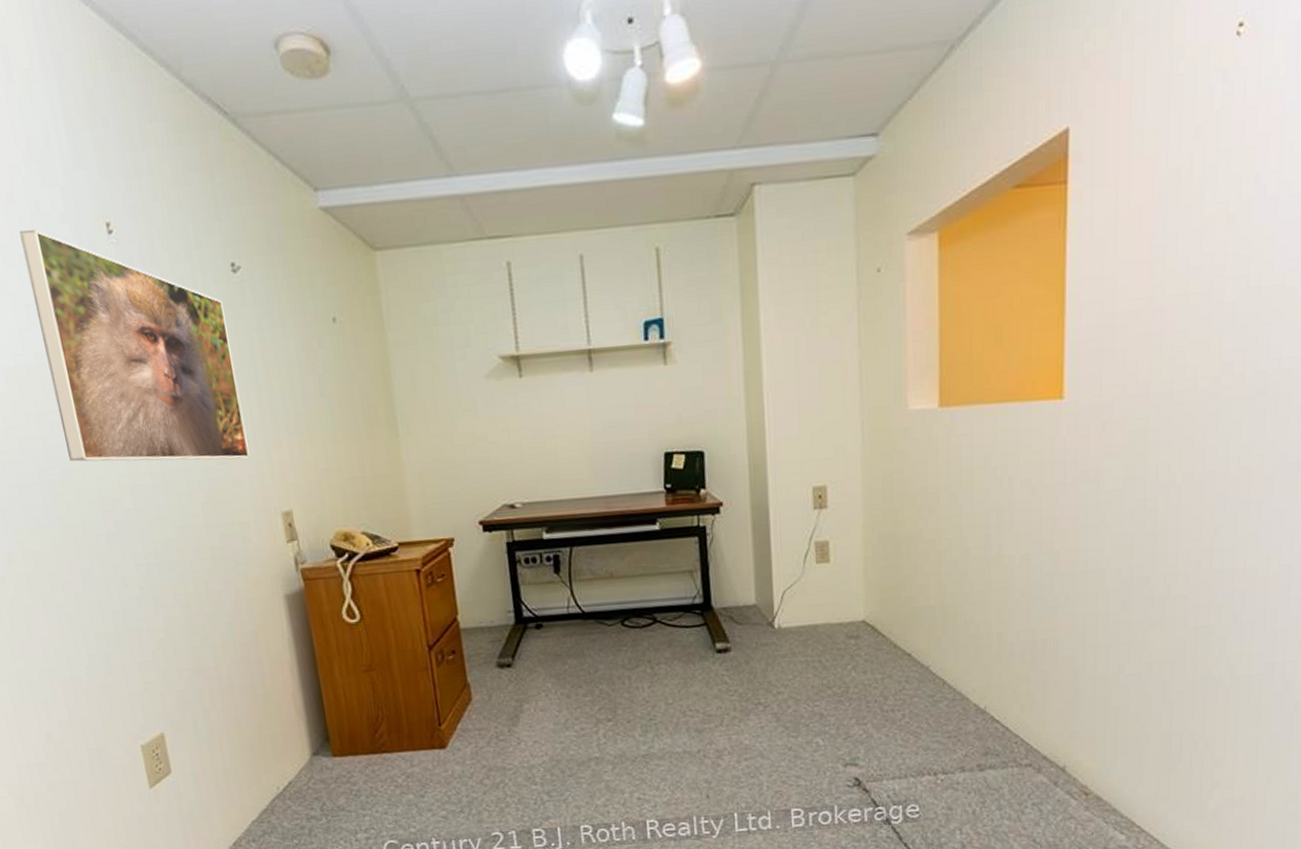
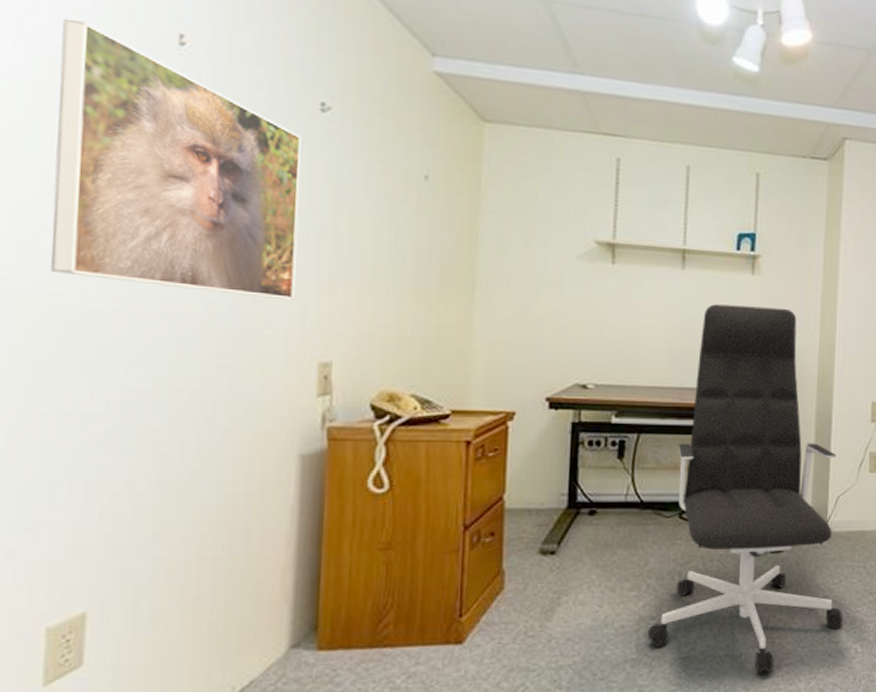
office chair: none [606,397,801,769] -> present [647,304,843,674]

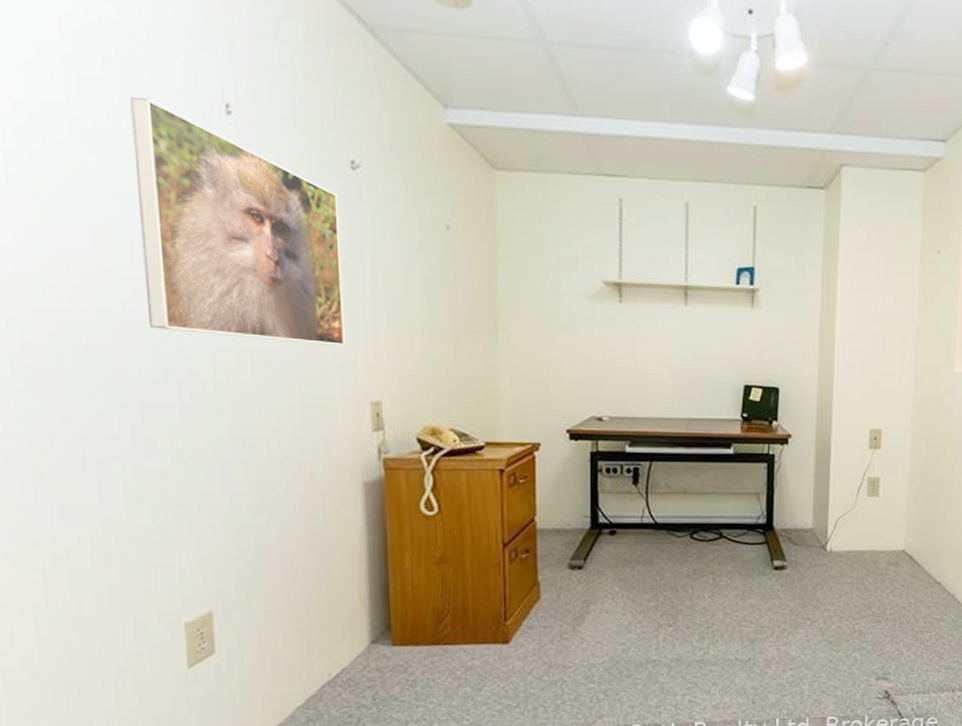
office chair: present [647,304,843,674] -> none [666,338,843,676]

